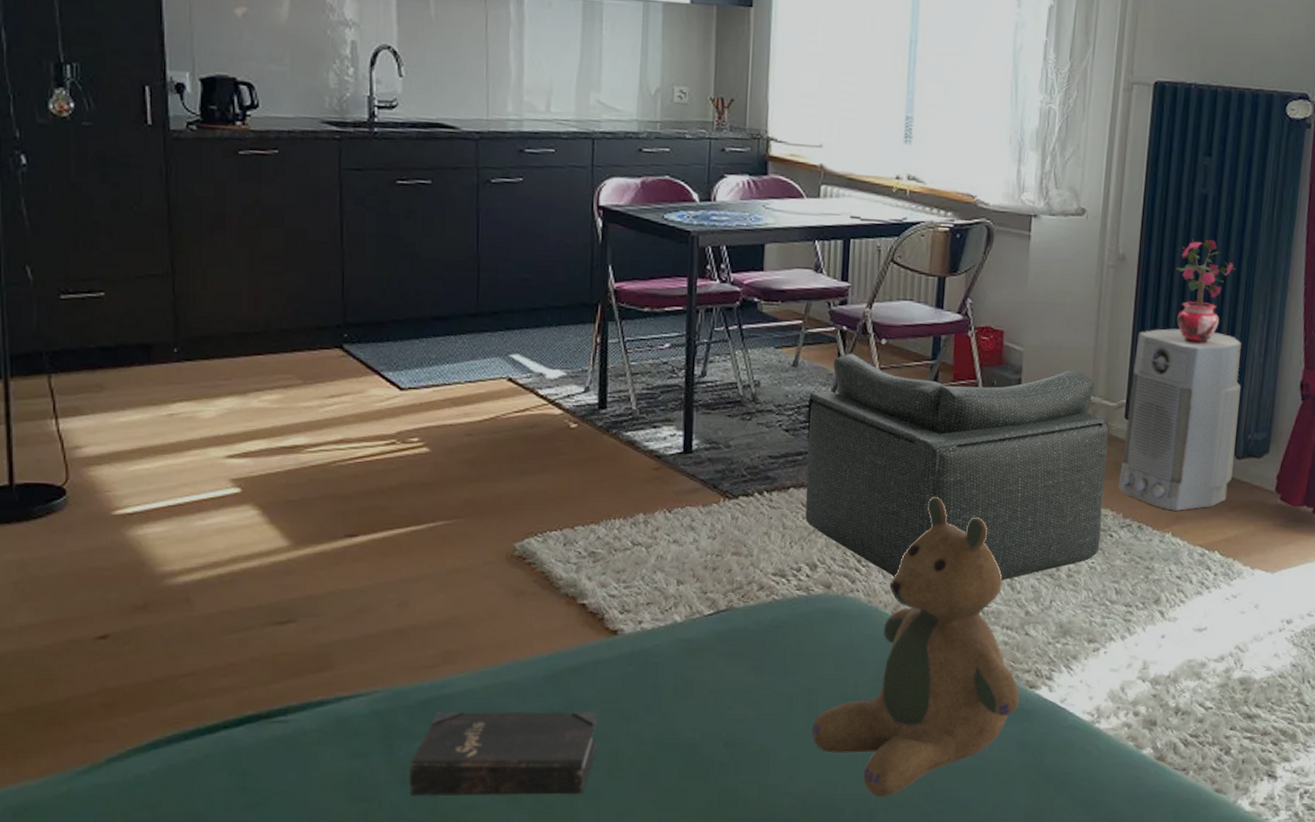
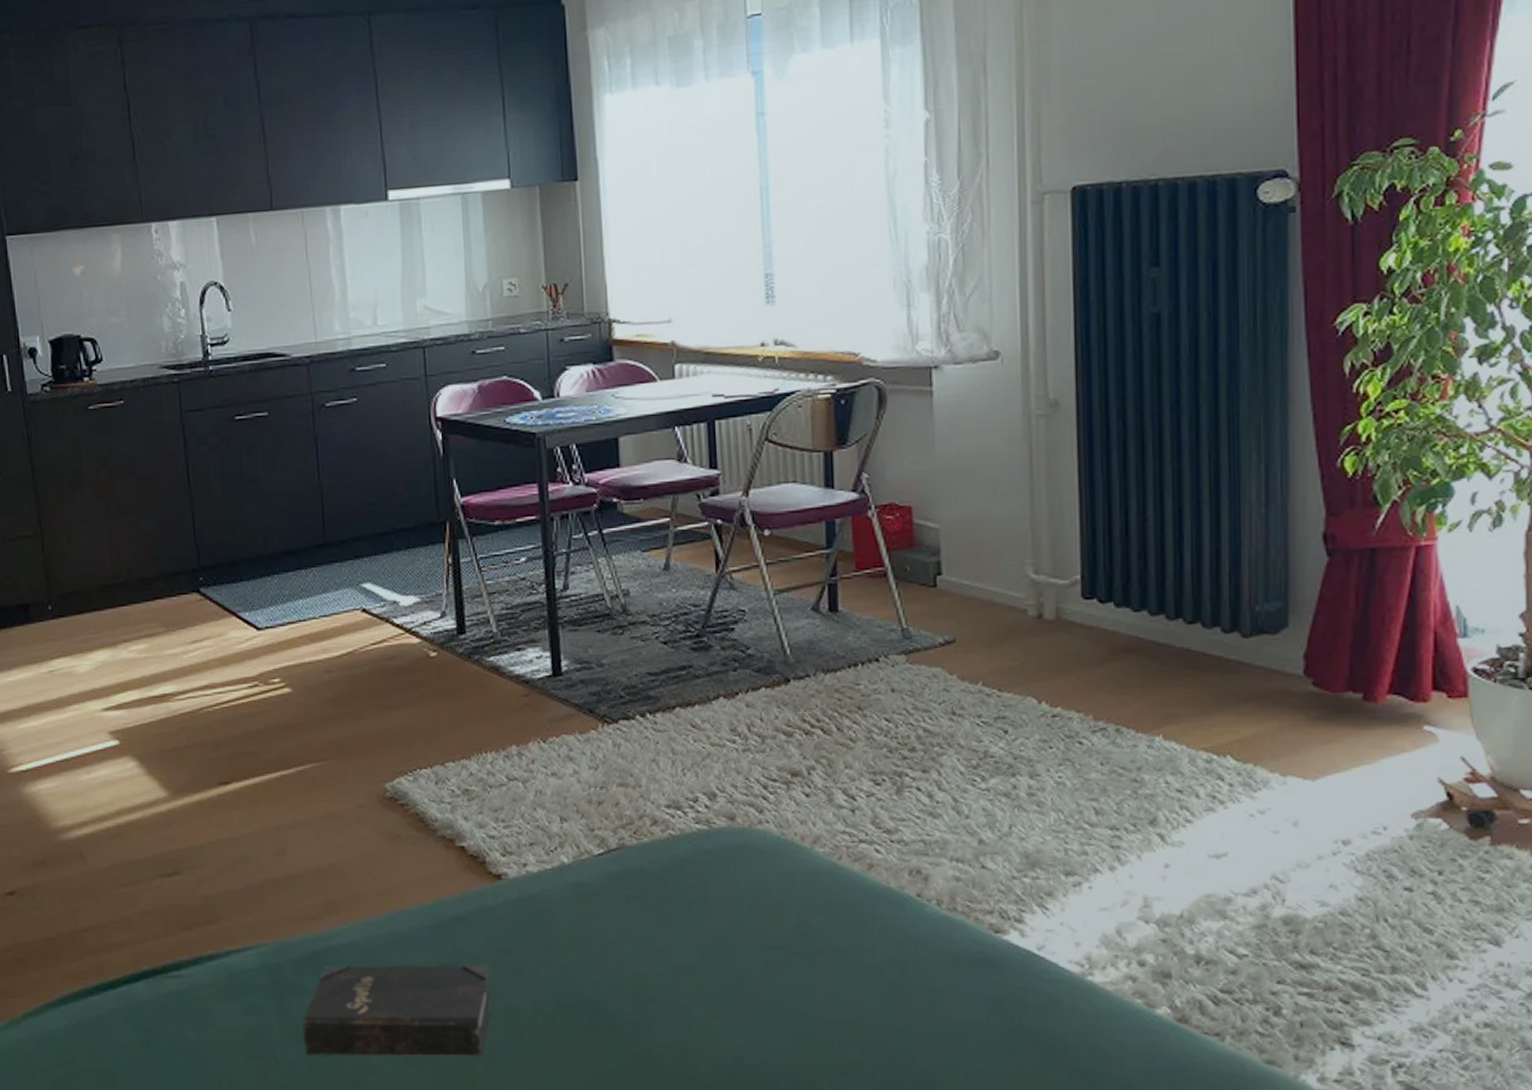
armchair: present [805,353,1109,581] -> none [686,545,1067,804]
teddy bear: present [811,496,1020,797] -> none [729,707,983,1064]
air purifier: present [1118,328,1242,511] -> none [1082,481,1240,708]
potted plant: present [1177,239,1236,344] -> none [1130,367,1211,498]

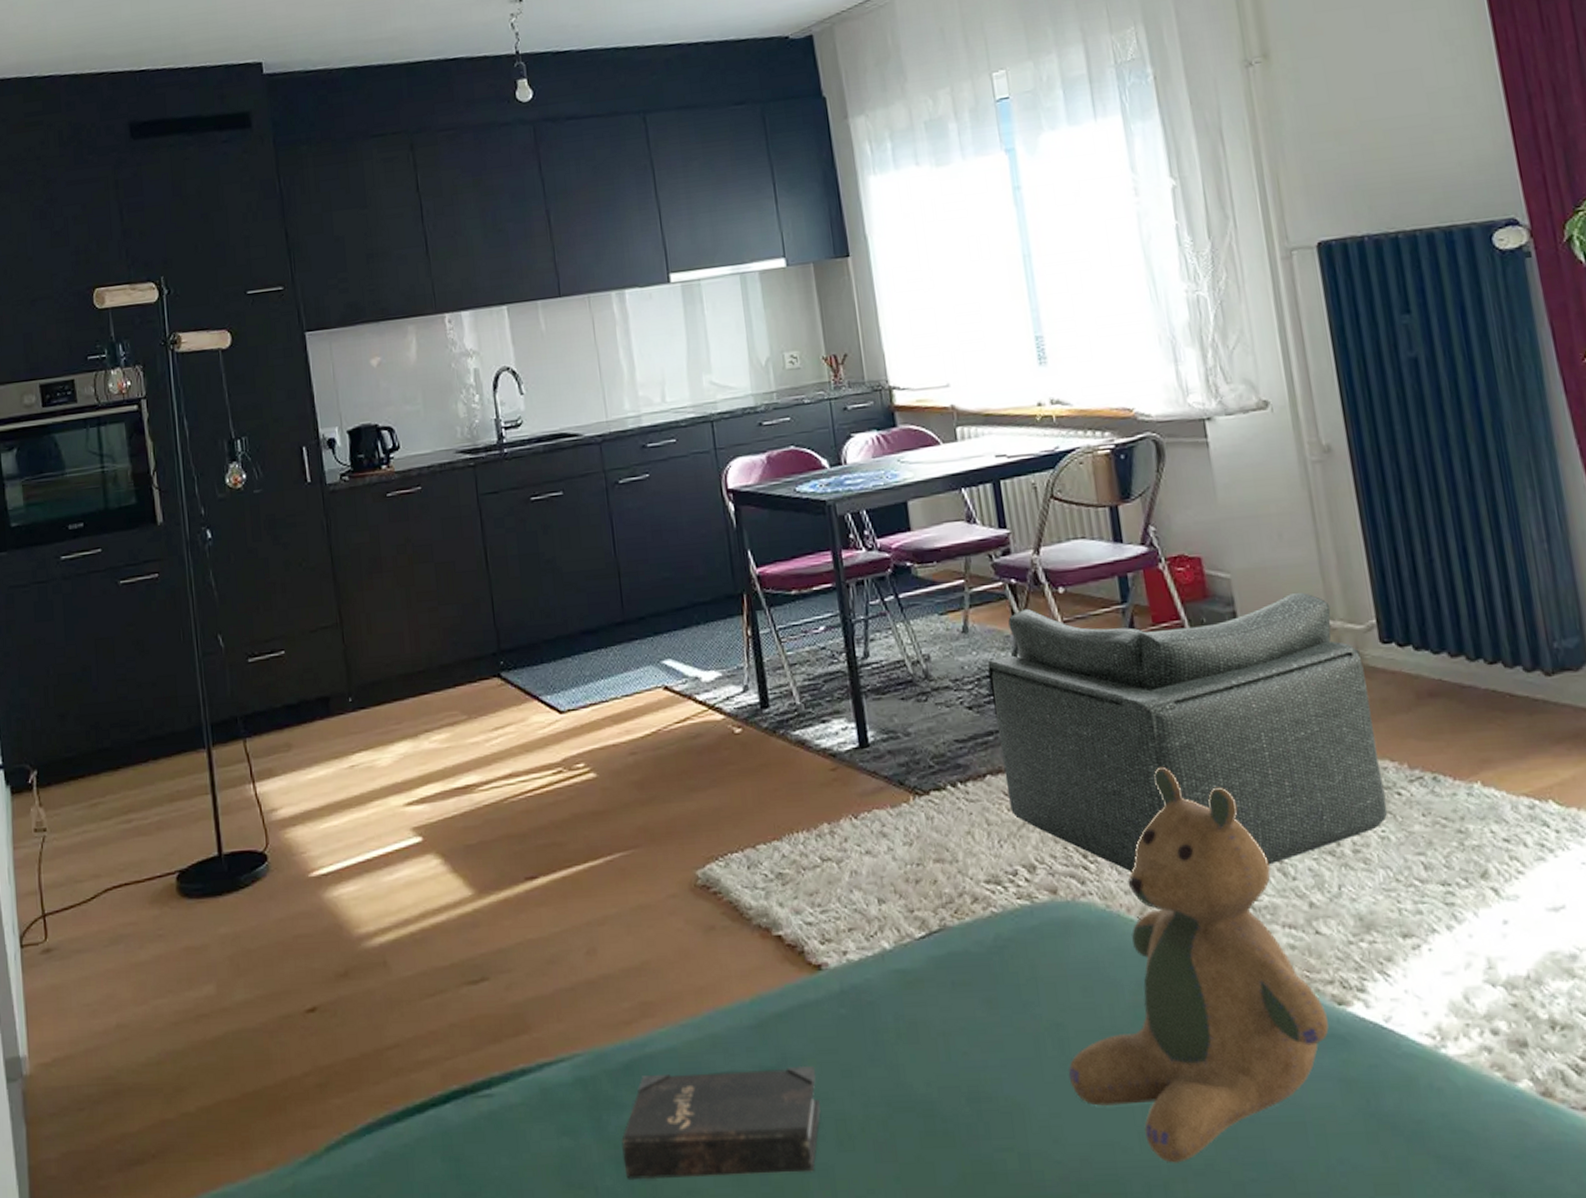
armchair: none [686,545,1067,804] -> present [987,592,1388,872]
teddy bear: none [729,707,983,1064] -> present [1068,766,1329,1163]

